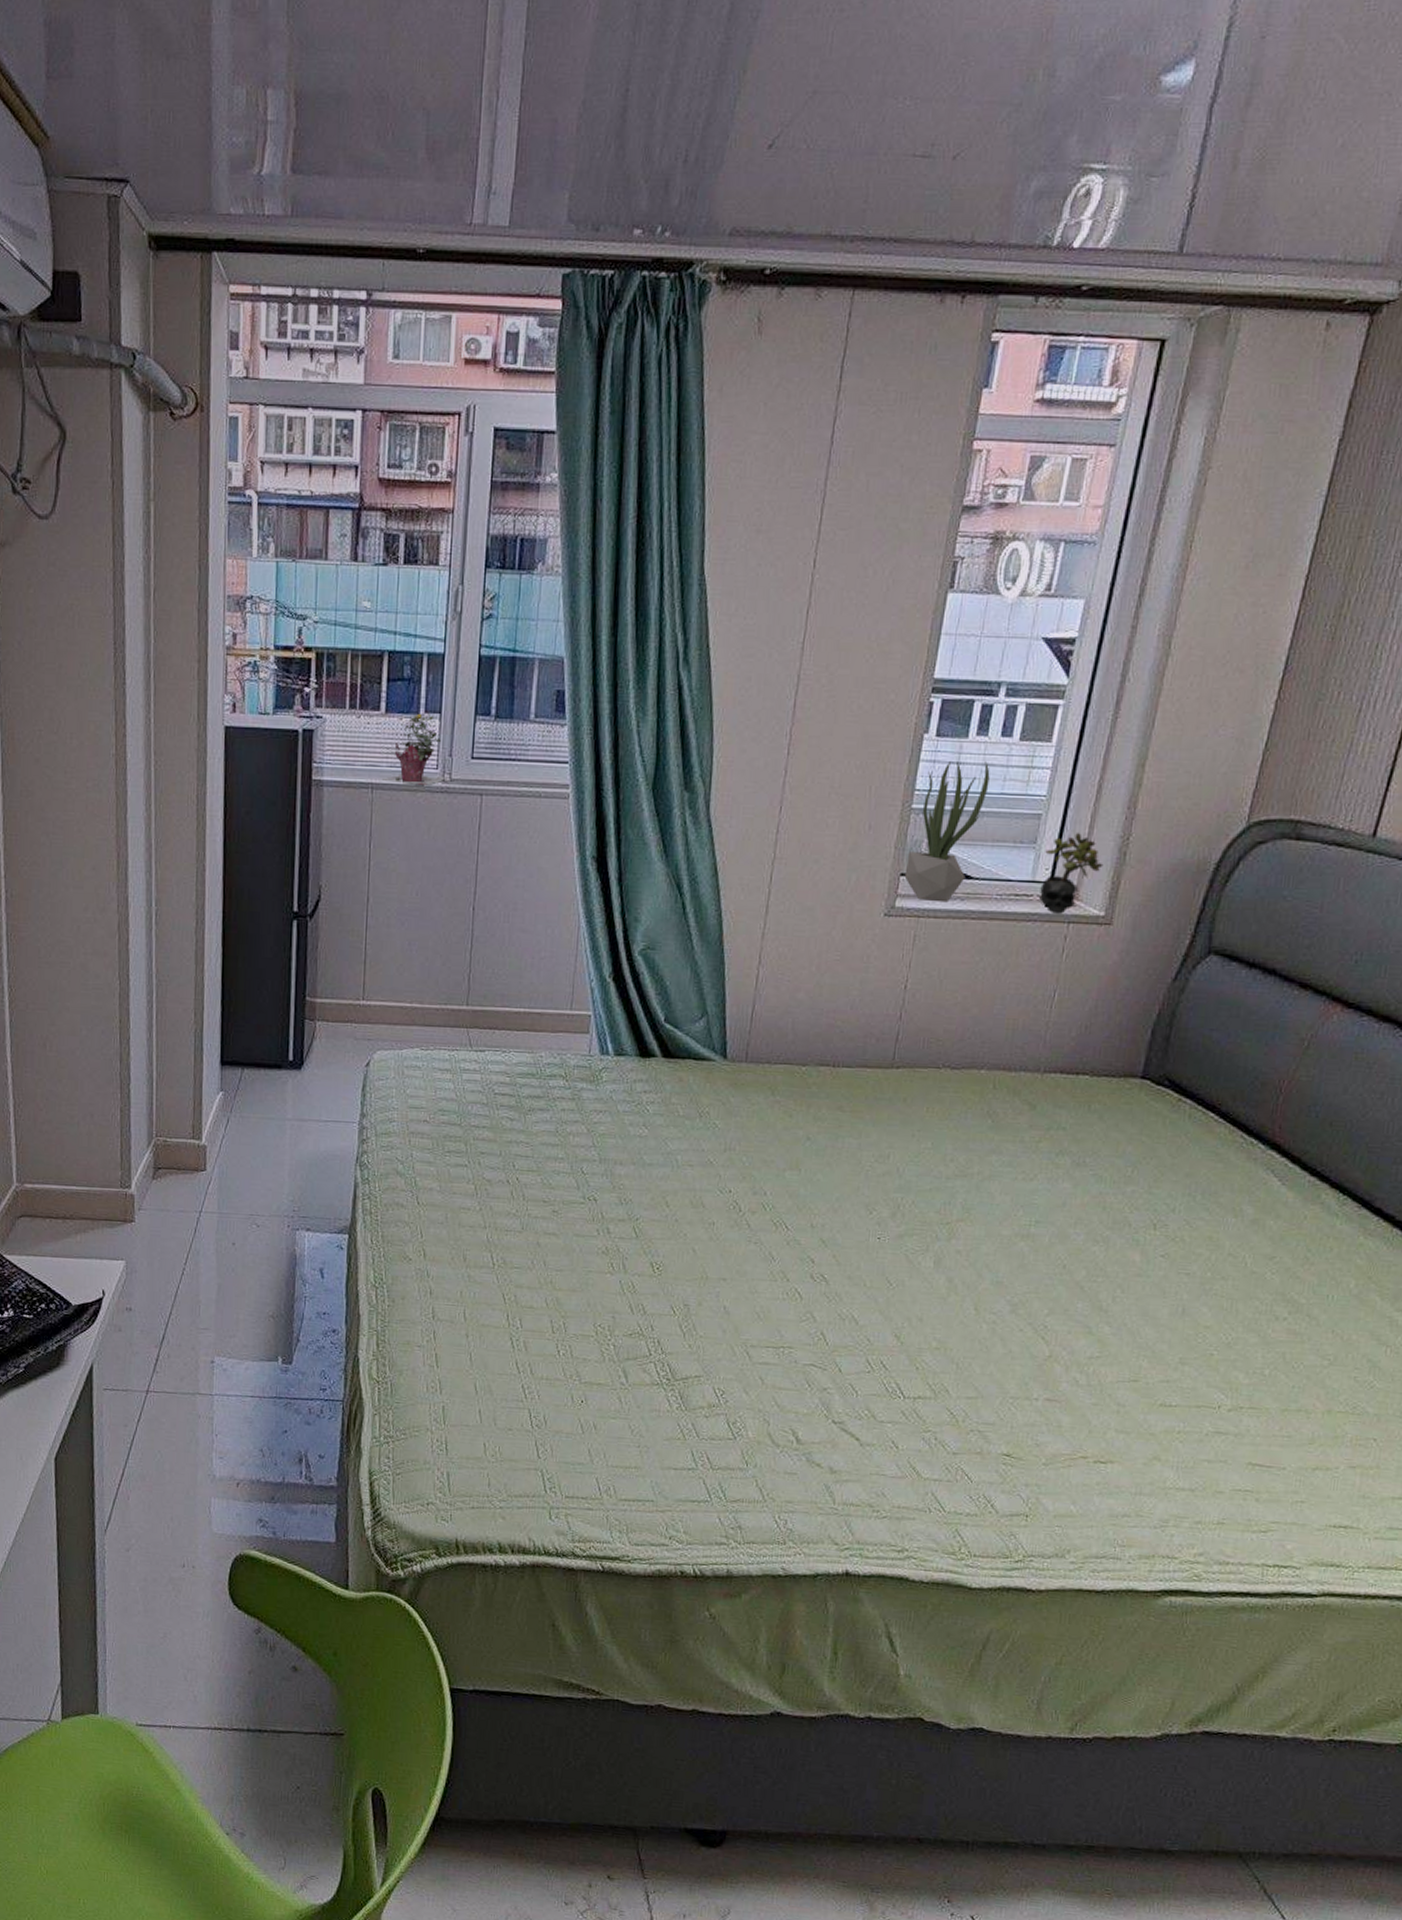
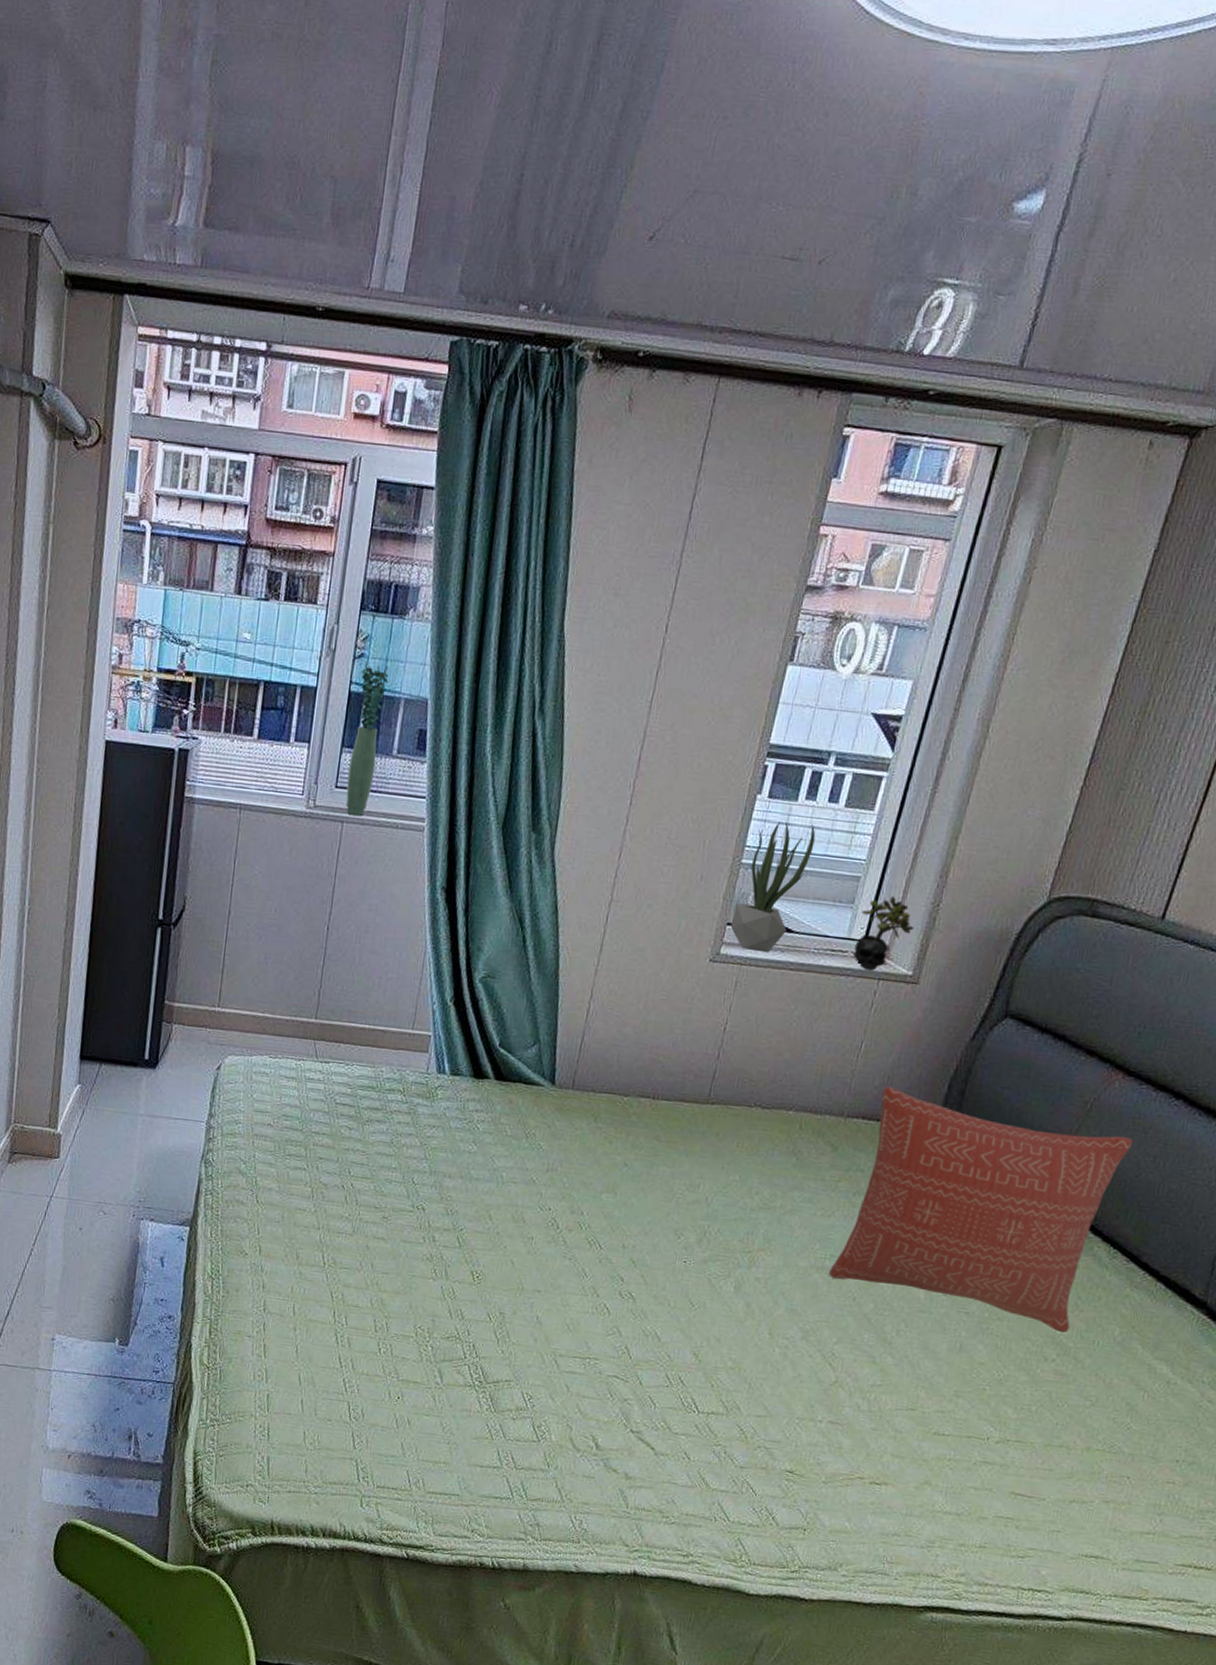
potted flower: present [381,713,447,787] -> none [249,741,312,811]
vase: none [483,622,521,788] -> present [346,661,389,817]
pillow: none [1035,1037,1357,1290] -> present [829,1086,1133,1334]

